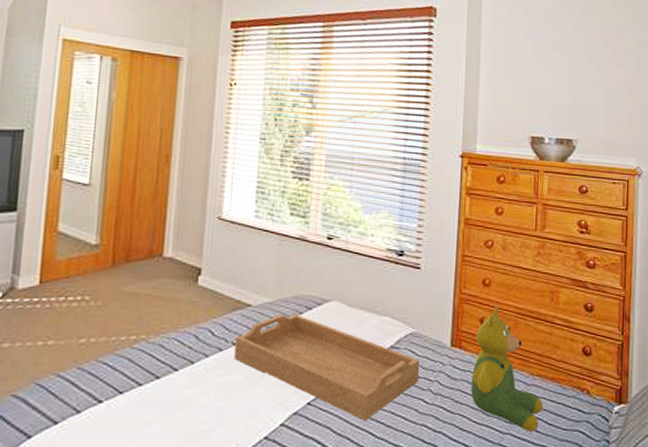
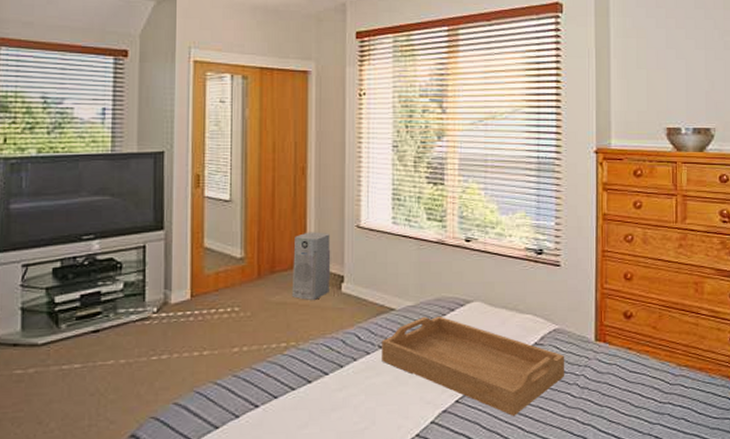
air purifier: none [145,221,190,292] -> present [291,231,331,300]
teddy bear: present [471,306,543,431] -> none [618,299,692,421]

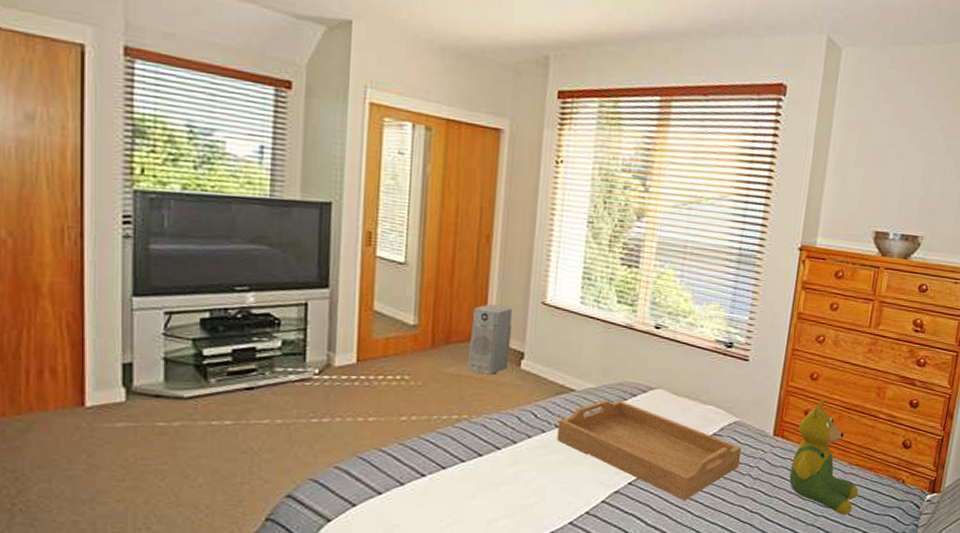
teddy bear: none [618,299,692,421] -> present [789,399,859,515]

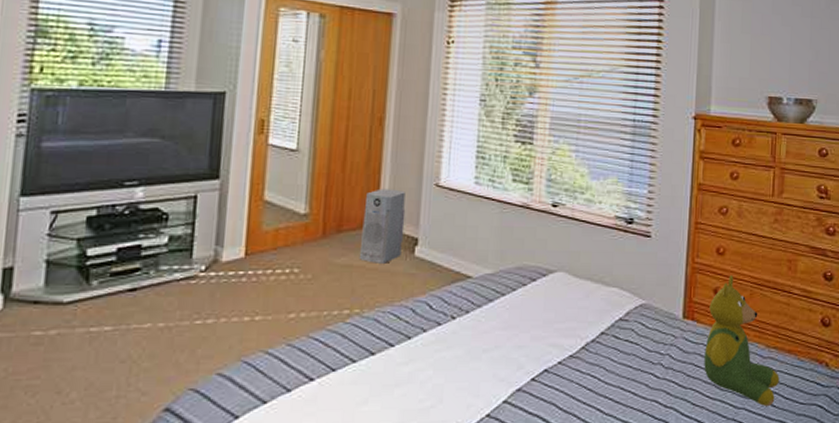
serving tray: present [557,399,742,502] -> none [454,286,651,398]

